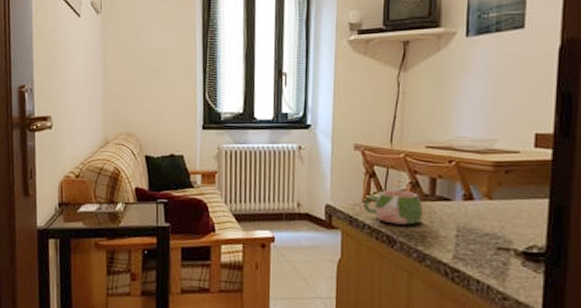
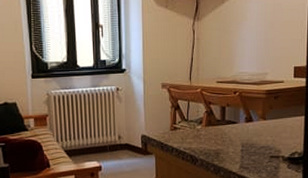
mug: present [363,190,423,225] -> none [171,118,216,146]

